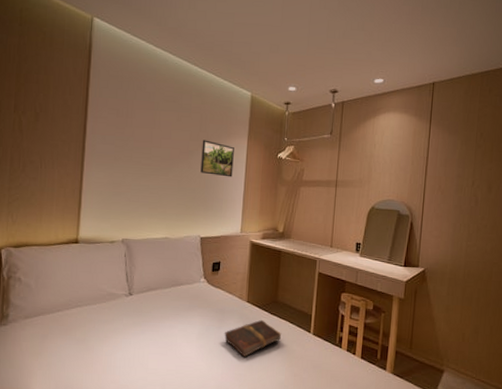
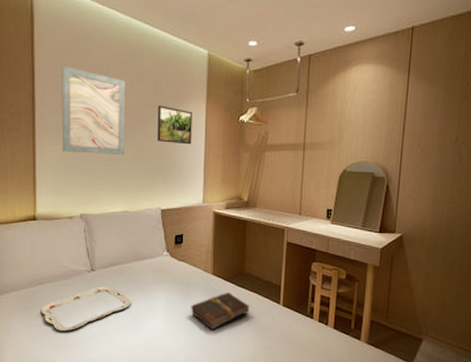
serving tray: none [75,310,167,356] -> present [41,286,131,332]
wall art: none [109,99,174,184] -> present [61,65,125,154]

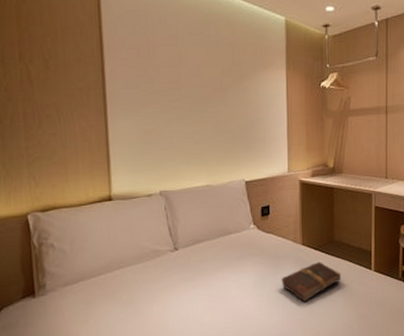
serving tray: present [41,286,131,332] -> none [121,265,219,317]
wall art: present [61,65,125,154] -> none [132,36,204,127]
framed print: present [157,105,192,145] -> none [236,74,273,113]

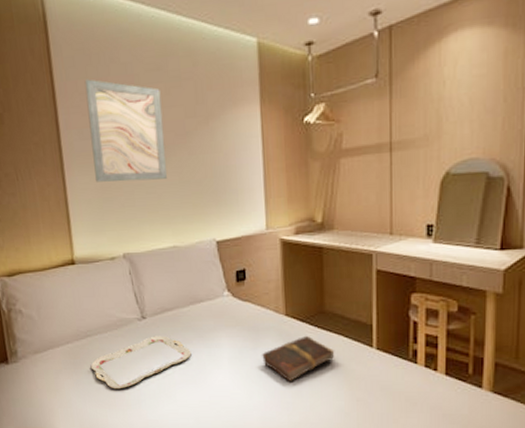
serving tray: none [121,265,219,317] -> present [90,336,191,389]
wall art: none [132,36,204,127] -> present [84,79,167,182]

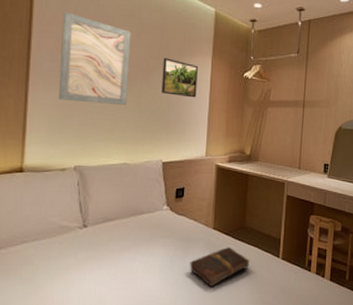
serving tray: present [90,336,191,389] -> none [21,244,126,296]
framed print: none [201,114,247,160] -> present [161,57,198,98]

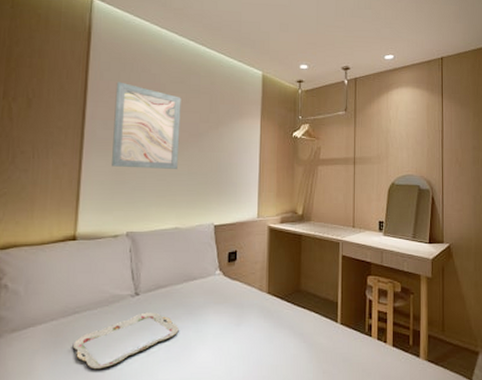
serving tray: none [21,244,126,296] -> present [72,312,179,370]
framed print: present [161,57,198,98] -> none [212,121,247,159]
book: present [190,246,250,287] -> none [244,311,307,356]

